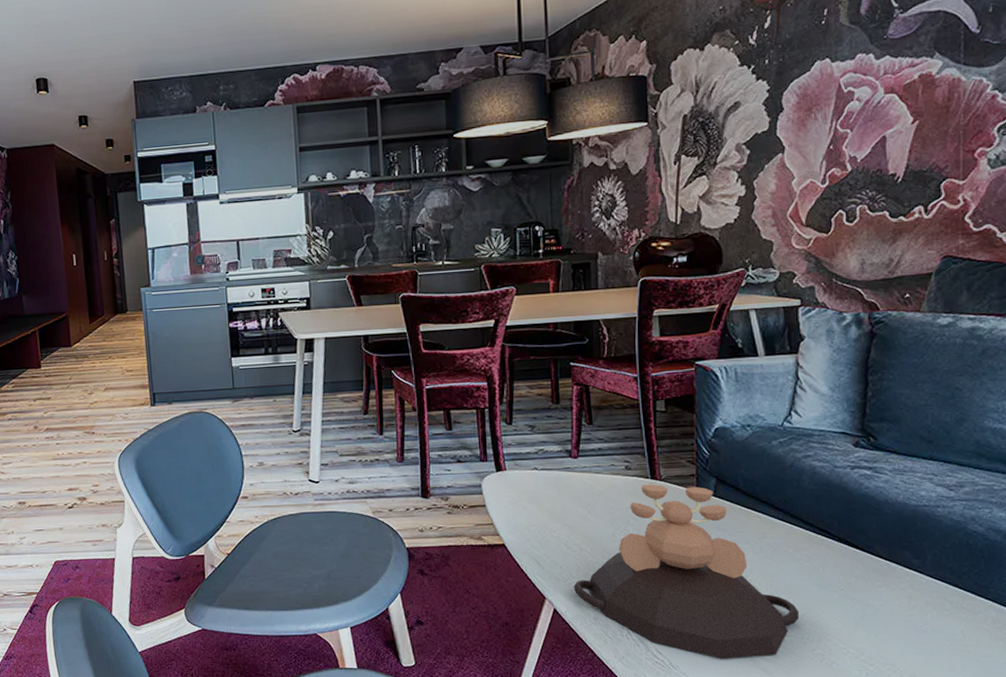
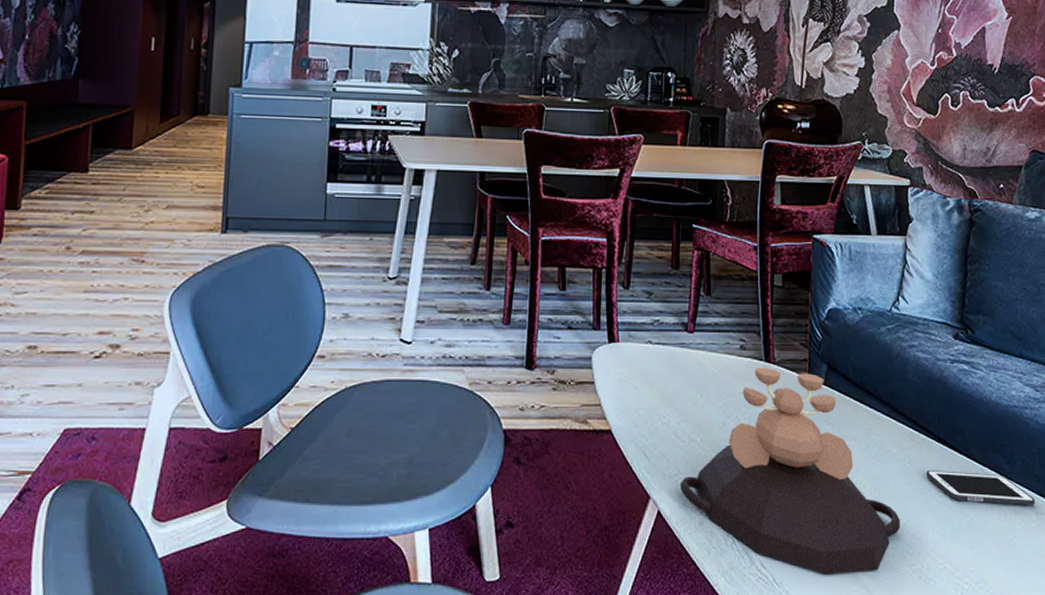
cell phone: none [826,567,950,596] -> present [926,471,1036,506]

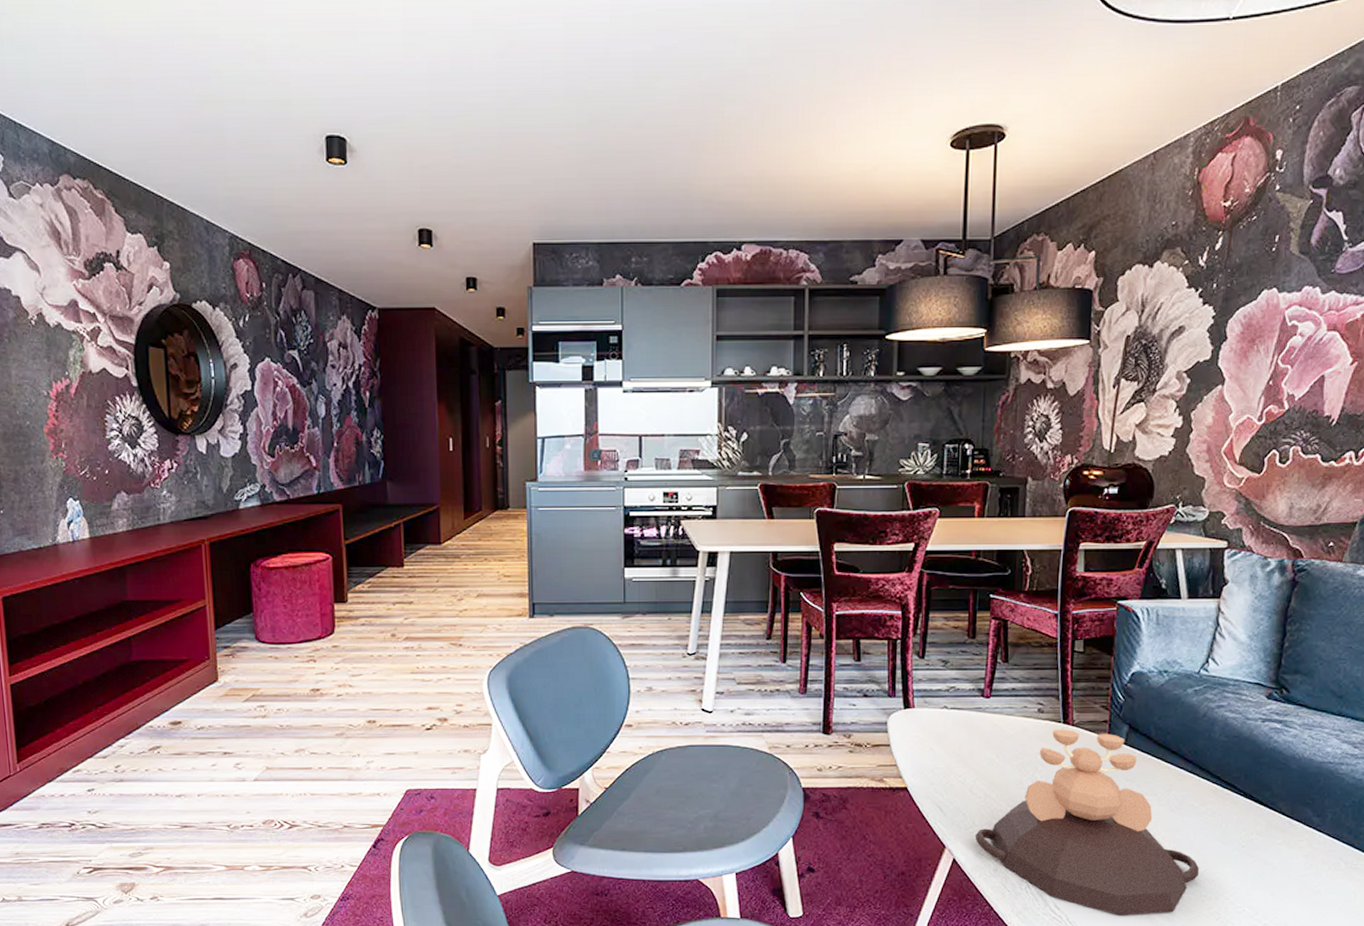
cell phone: present [926,471,1036,506] -> none [1229,823,1346,856]

